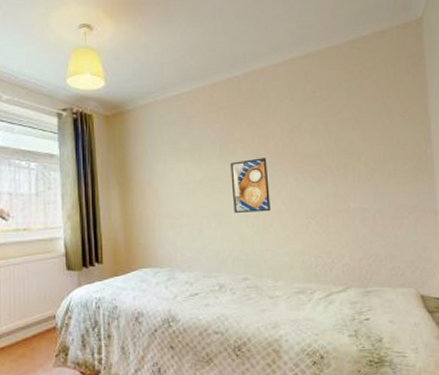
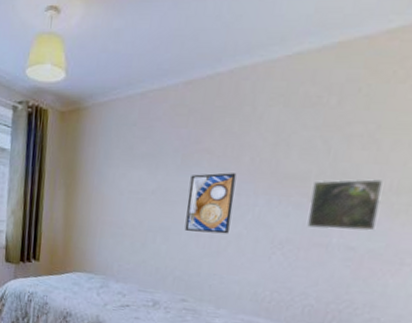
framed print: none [326,152,378,196] -> present [307,178,384,231]

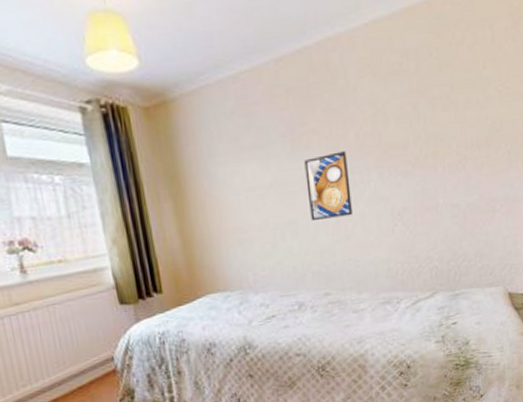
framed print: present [307,178,384,231] -> none [414,137,469,193]

